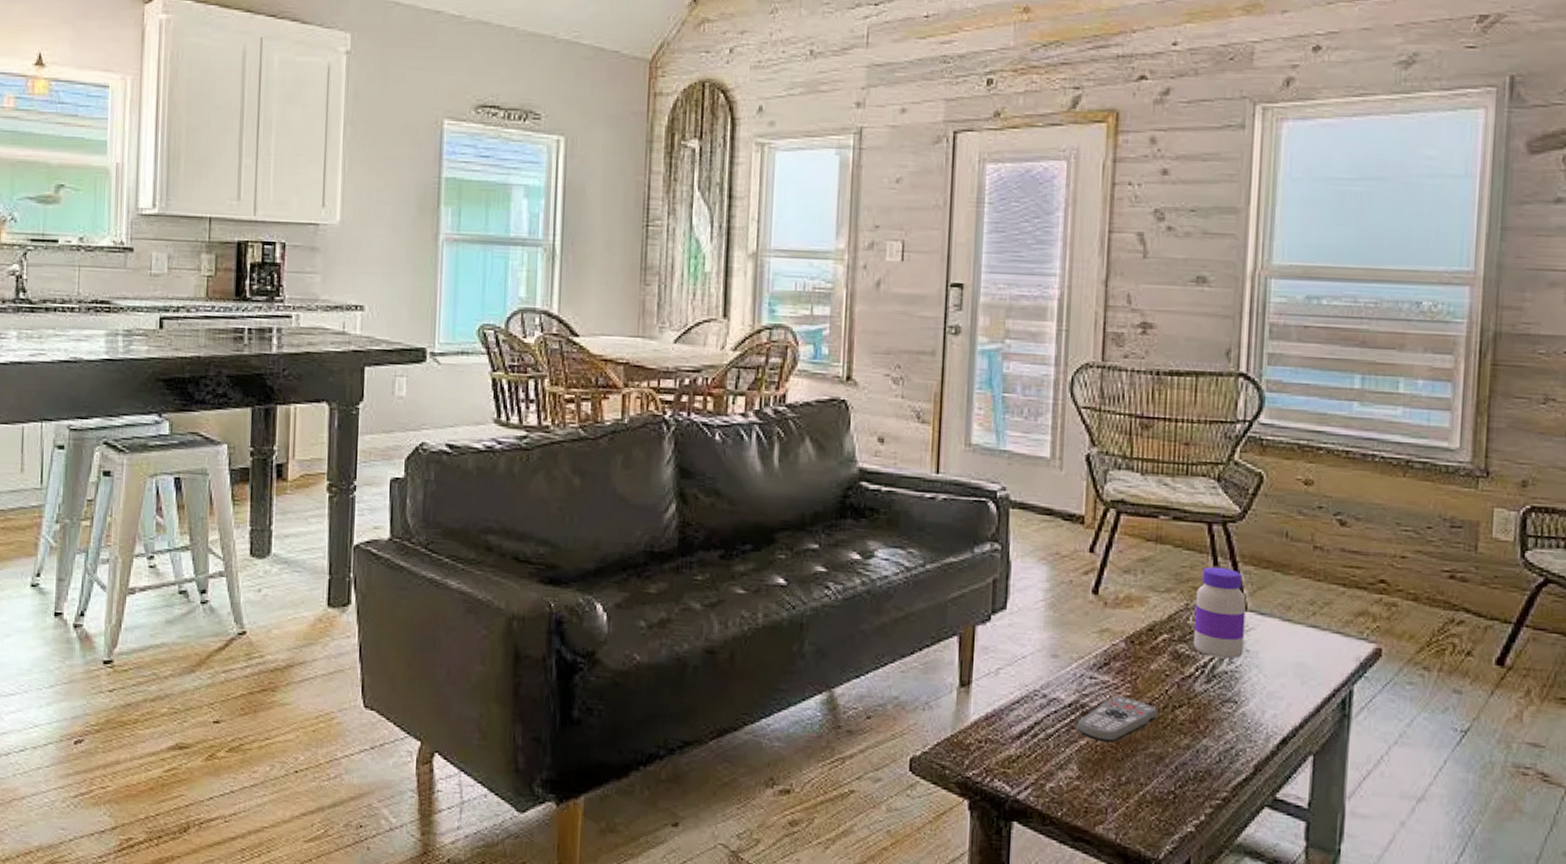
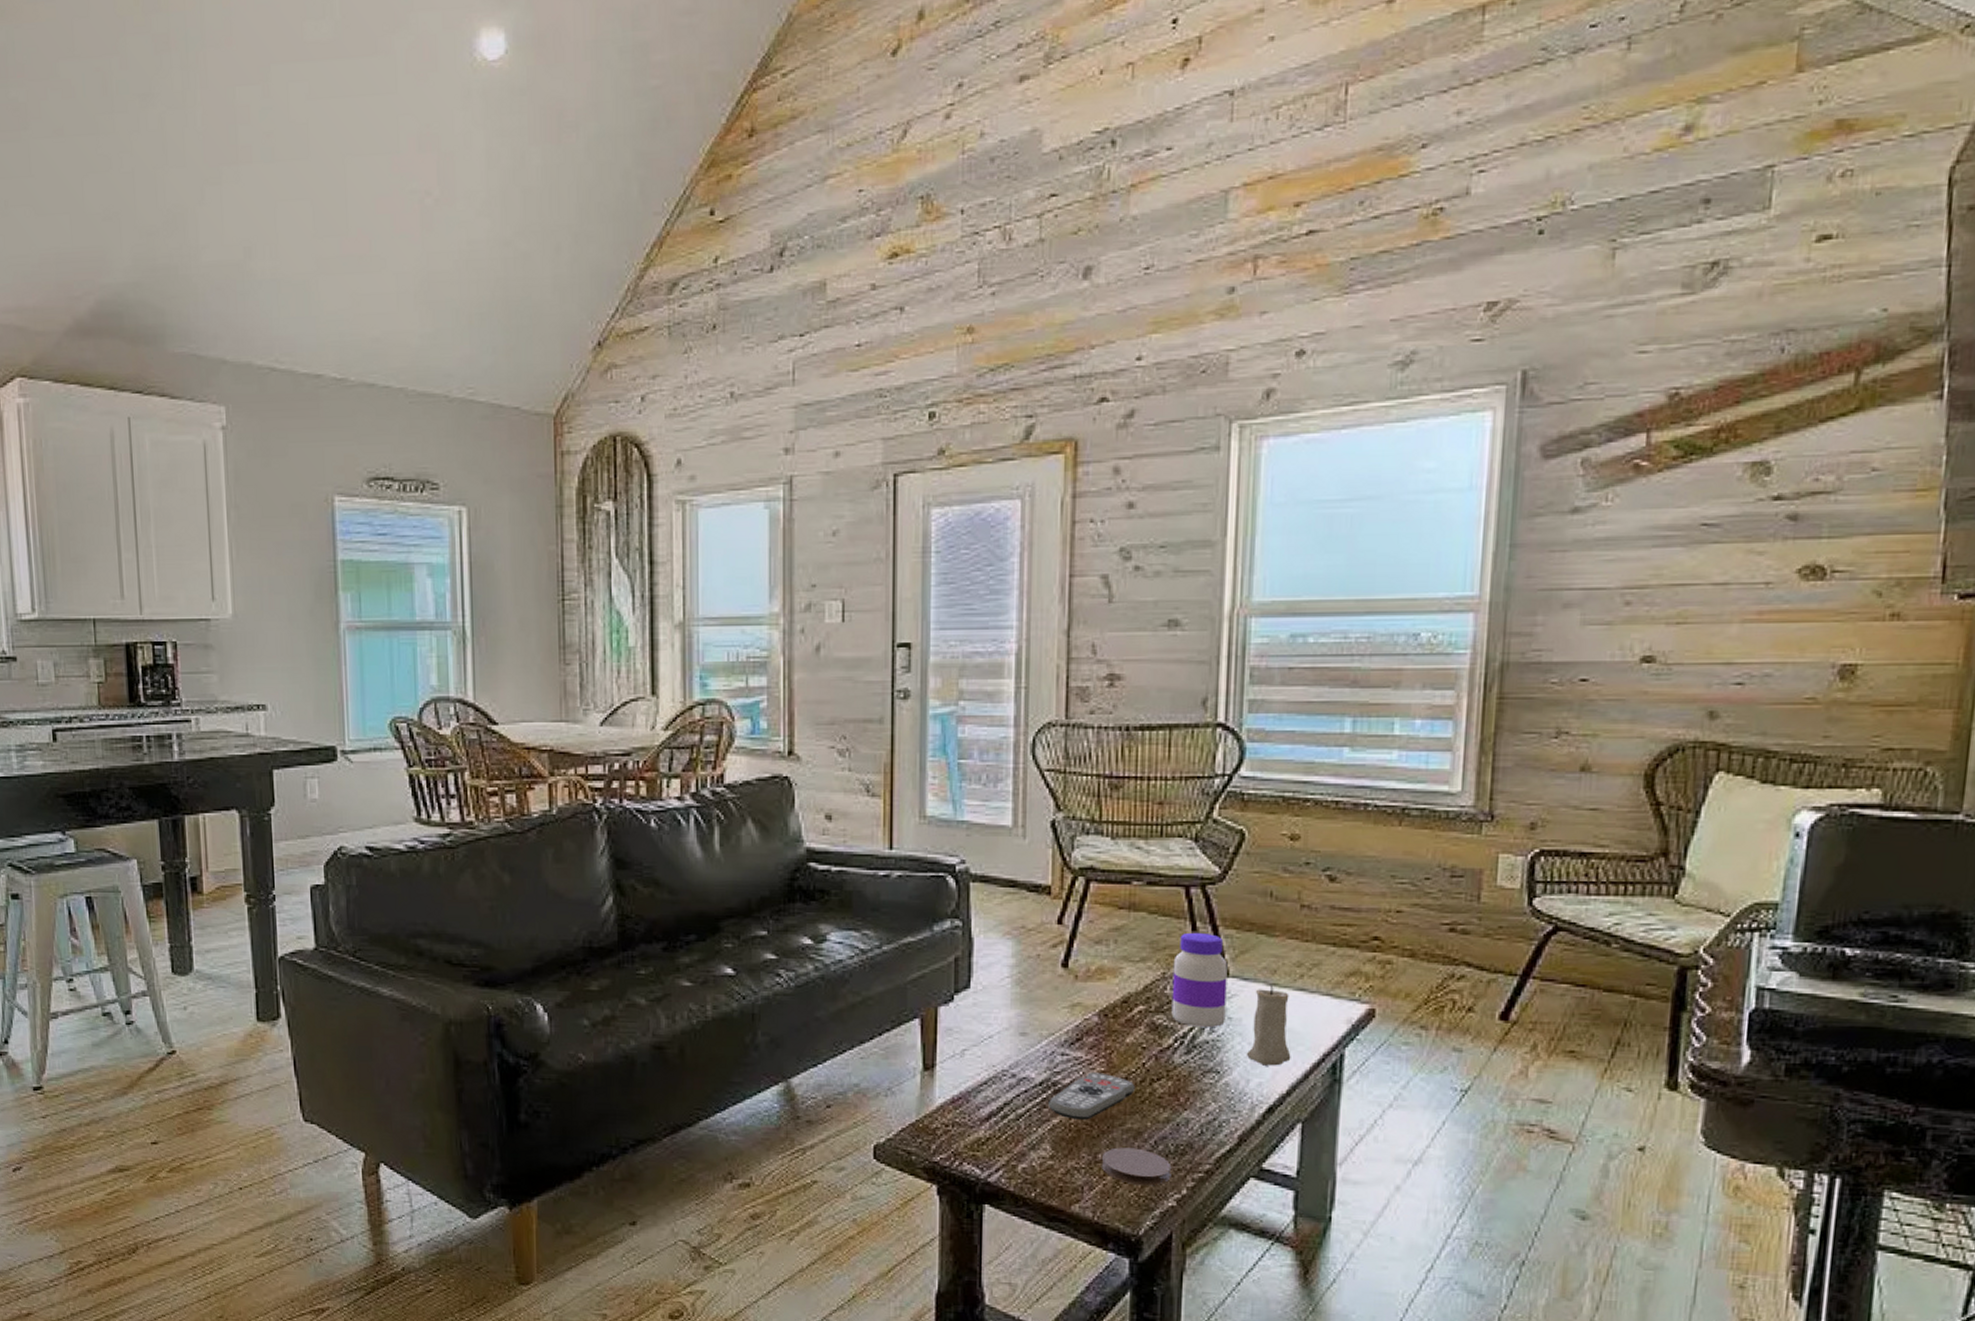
coaster: none [1124,771,1191,811] -> present [1101,1147,1172,1186]
candle: none [1262,620,1304,699] -> present [1246,985,1291,1066]

